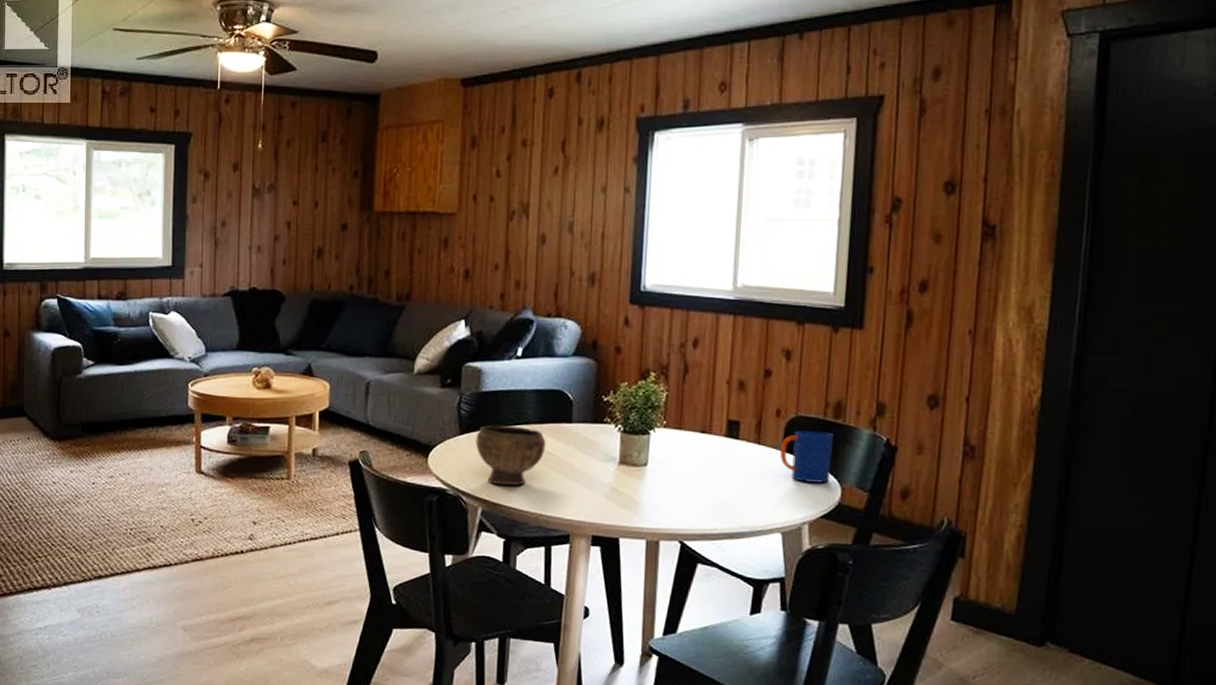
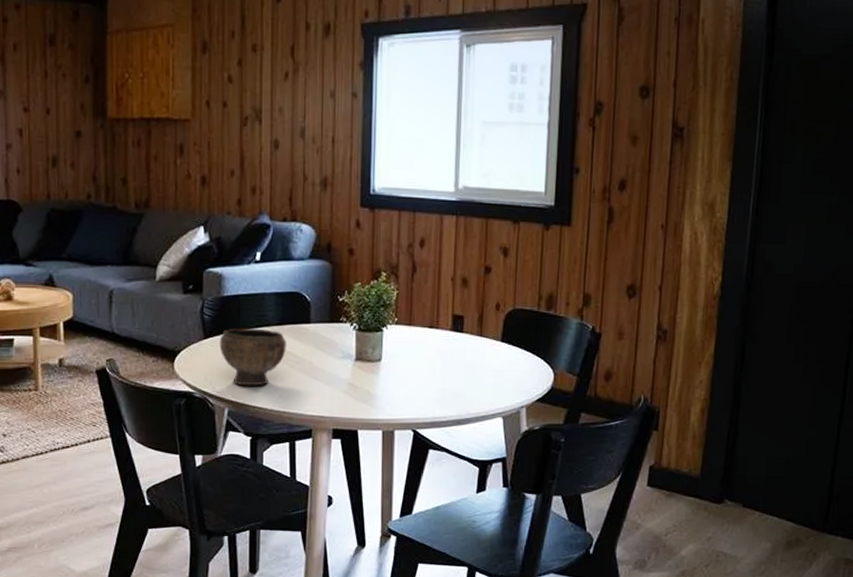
mug: present [780,430,833,483] -> none [500,322,546,370]

